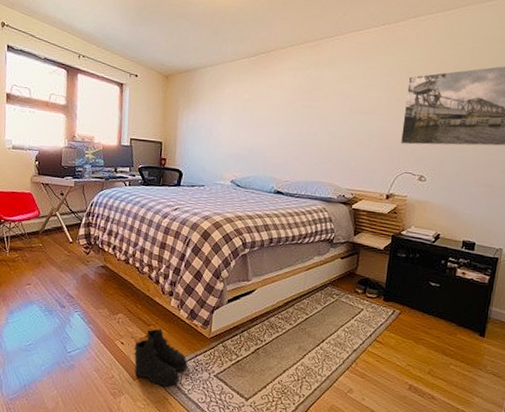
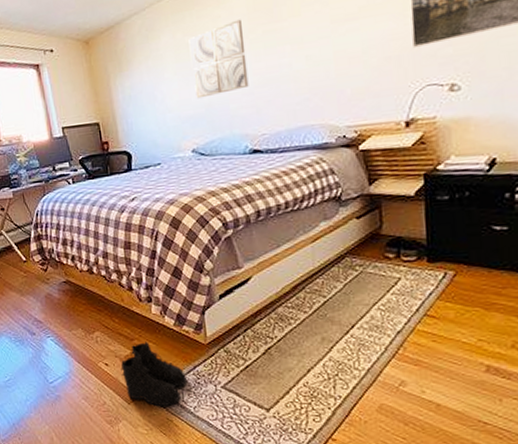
wall art: none [243,91,288,143] -> present [188,19,249,99]

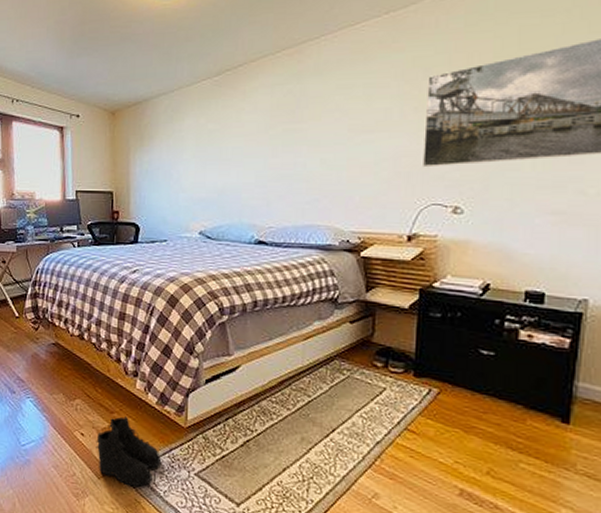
wall art: present [188,19,249,99] -> none [210,114,265,184]

